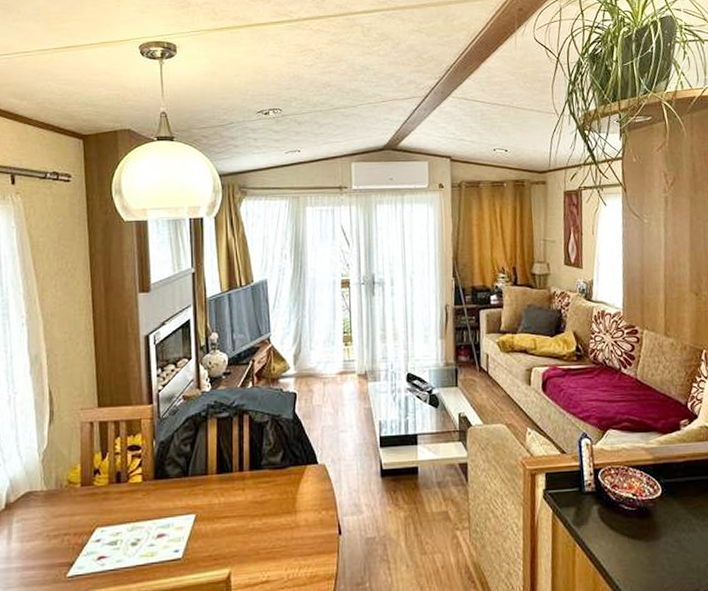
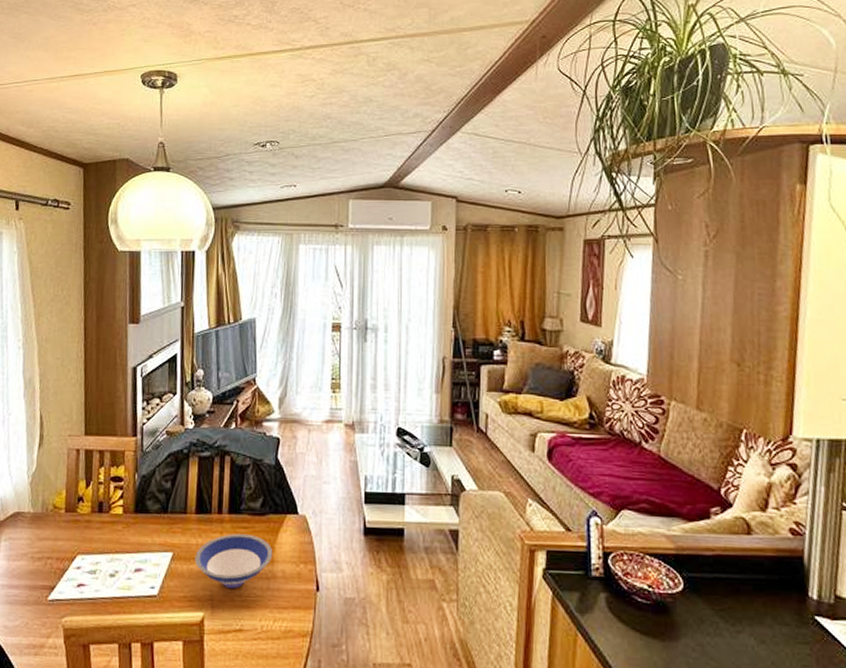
bowl: none [218,488,295,543] -> present [195,533,273,589]

